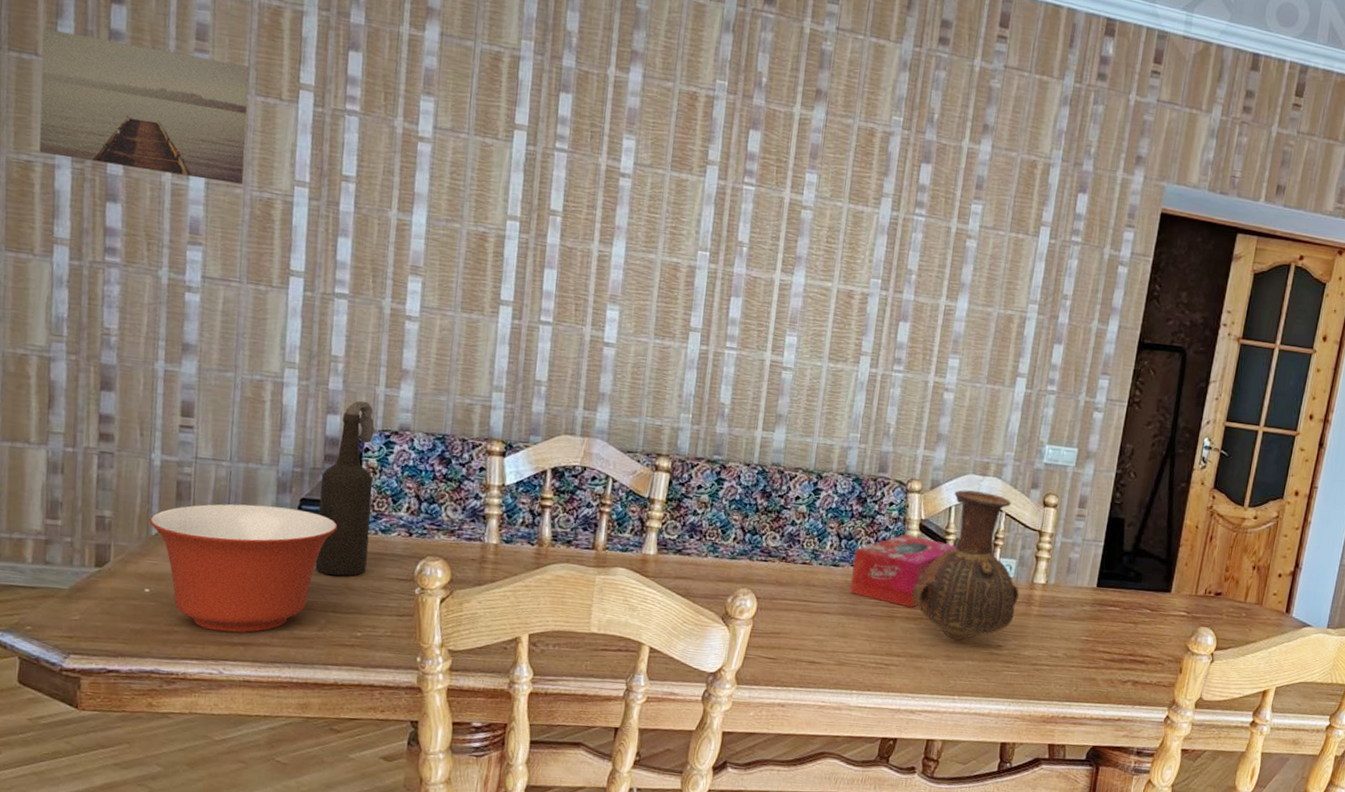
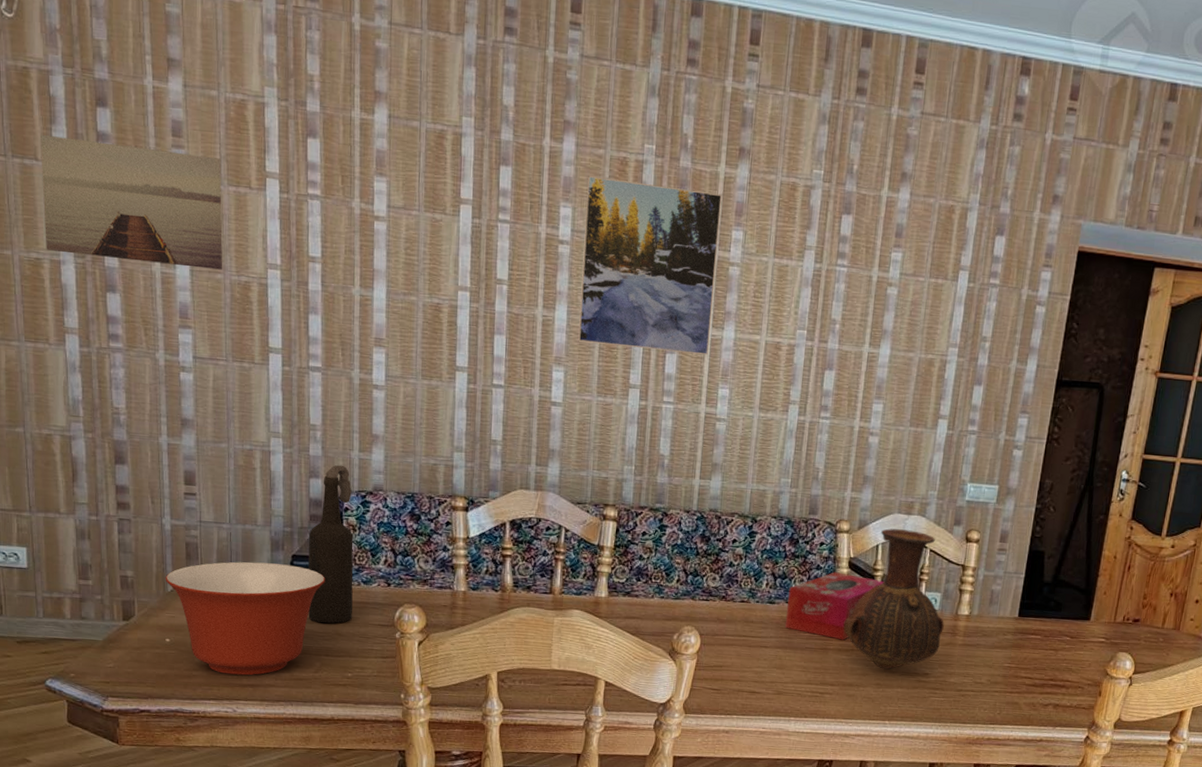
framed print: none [636,109,796,301] -> present [578,176,722,356]

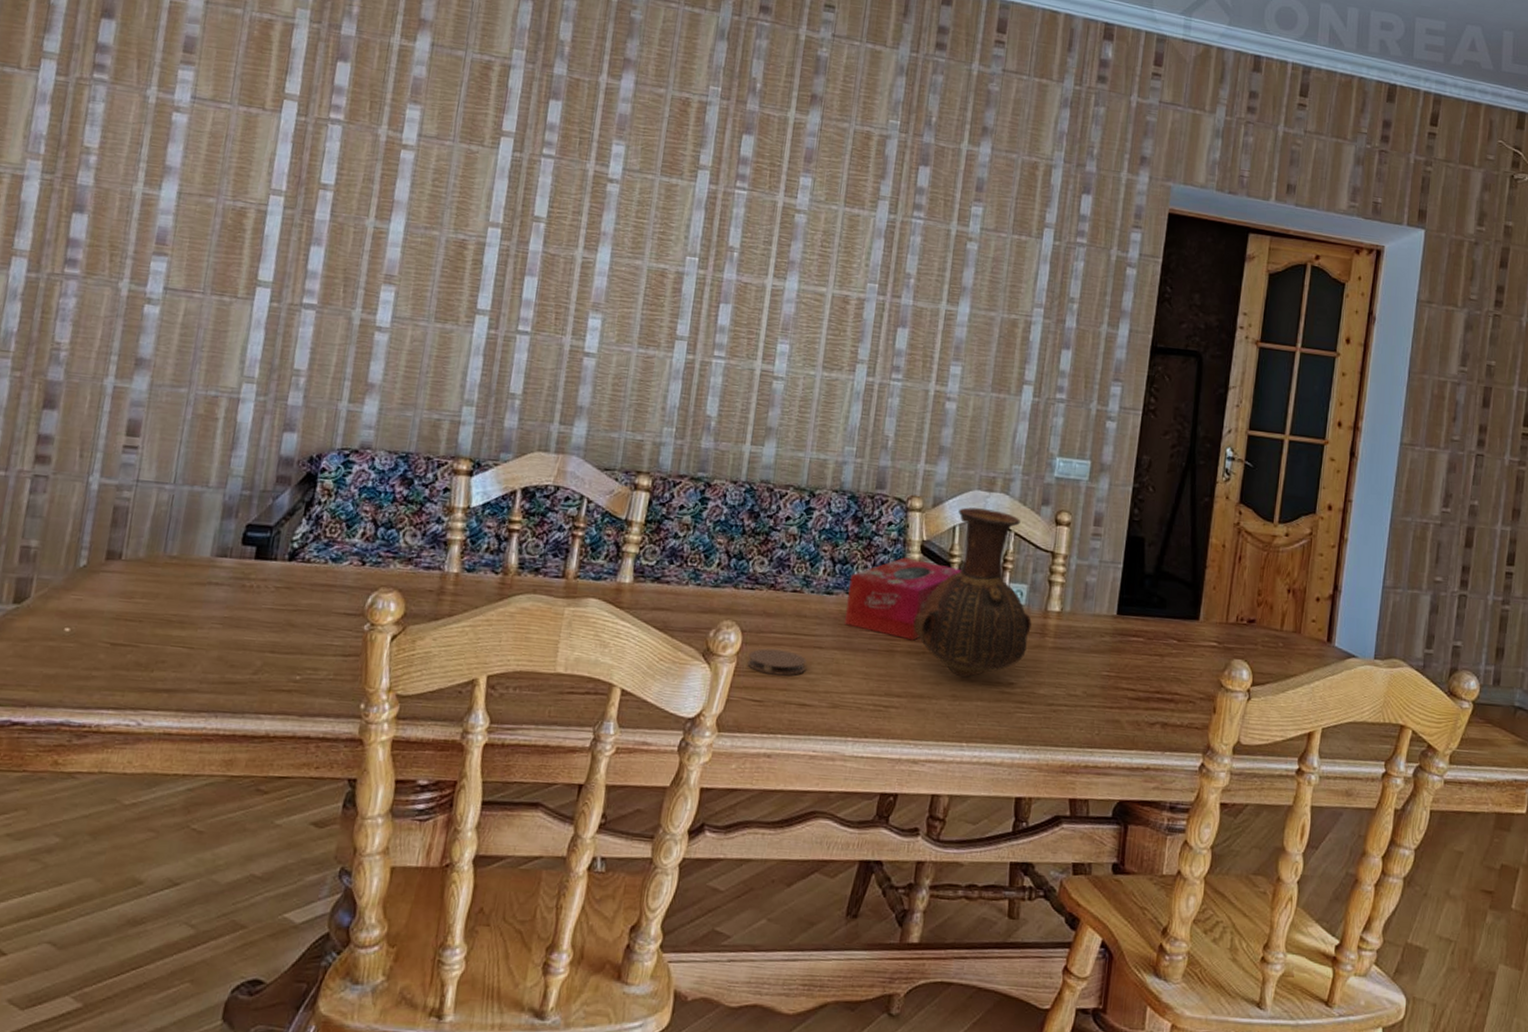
wall art: present [39,134,223,270] -> none [9,42,235,194]
mixing bowl: present [165,561,325,676] -> none [78,531,285,678]
bottle: present [308,465,354,623] -> none [255,417,334,611]
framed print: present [578,176,722,356] -> none [621,114,790,307]
coaster: none [706,648,755,670] -> present [747,648,807,676]

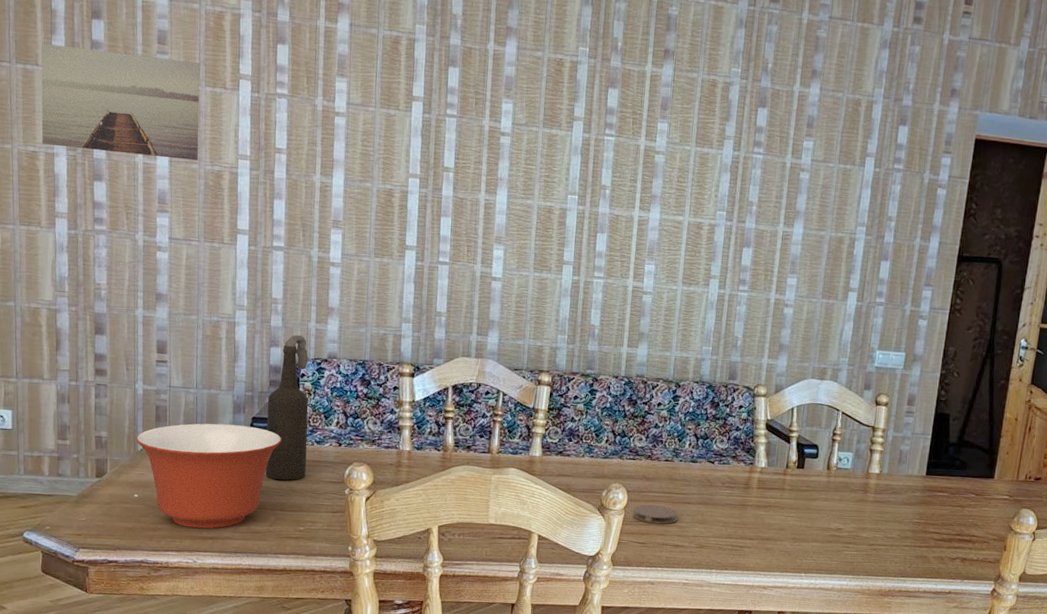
wall art: none [9,42,235,194] -> present [41,43,201,161]
mixing bowl: none [78,531,285,678] -> present [136,423,282,529]
bottle: none [255,417,334,611] -> present [265,335,309,480]
tissue box: present [843,557,962,641] -> none [706,433,799,497]
vase: present [913,507,1032,678] -> none [761,392,856,525]

